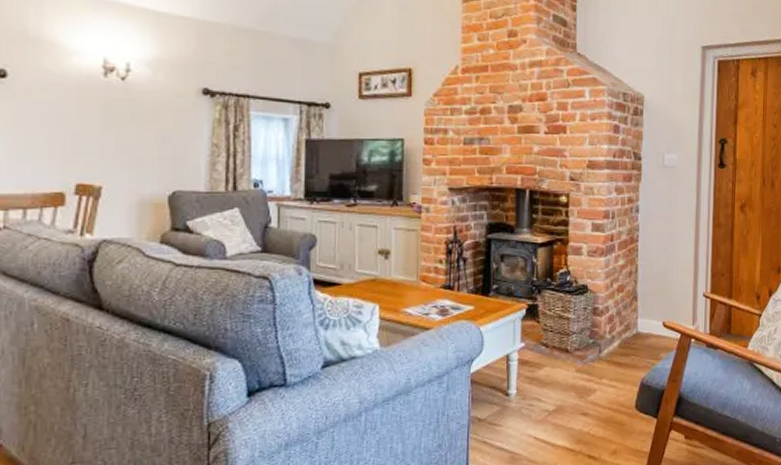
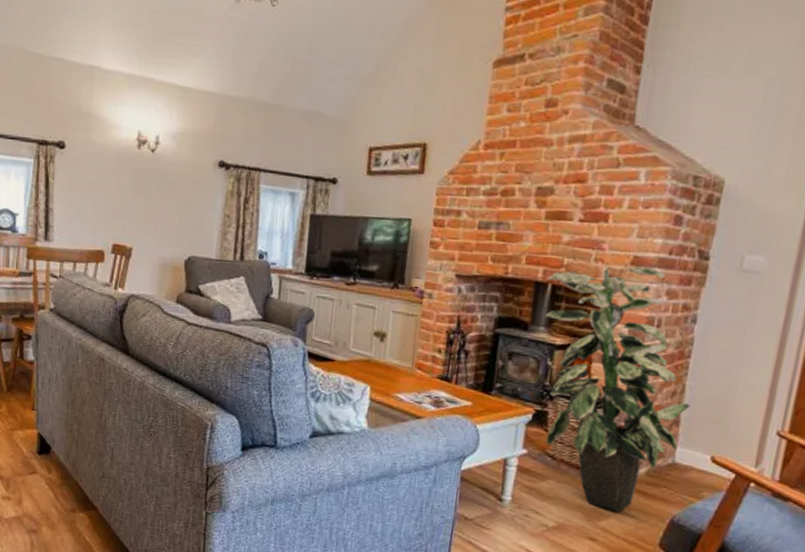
indoor plant: none [524,169,643,385] -> present [545,266,691,512]

